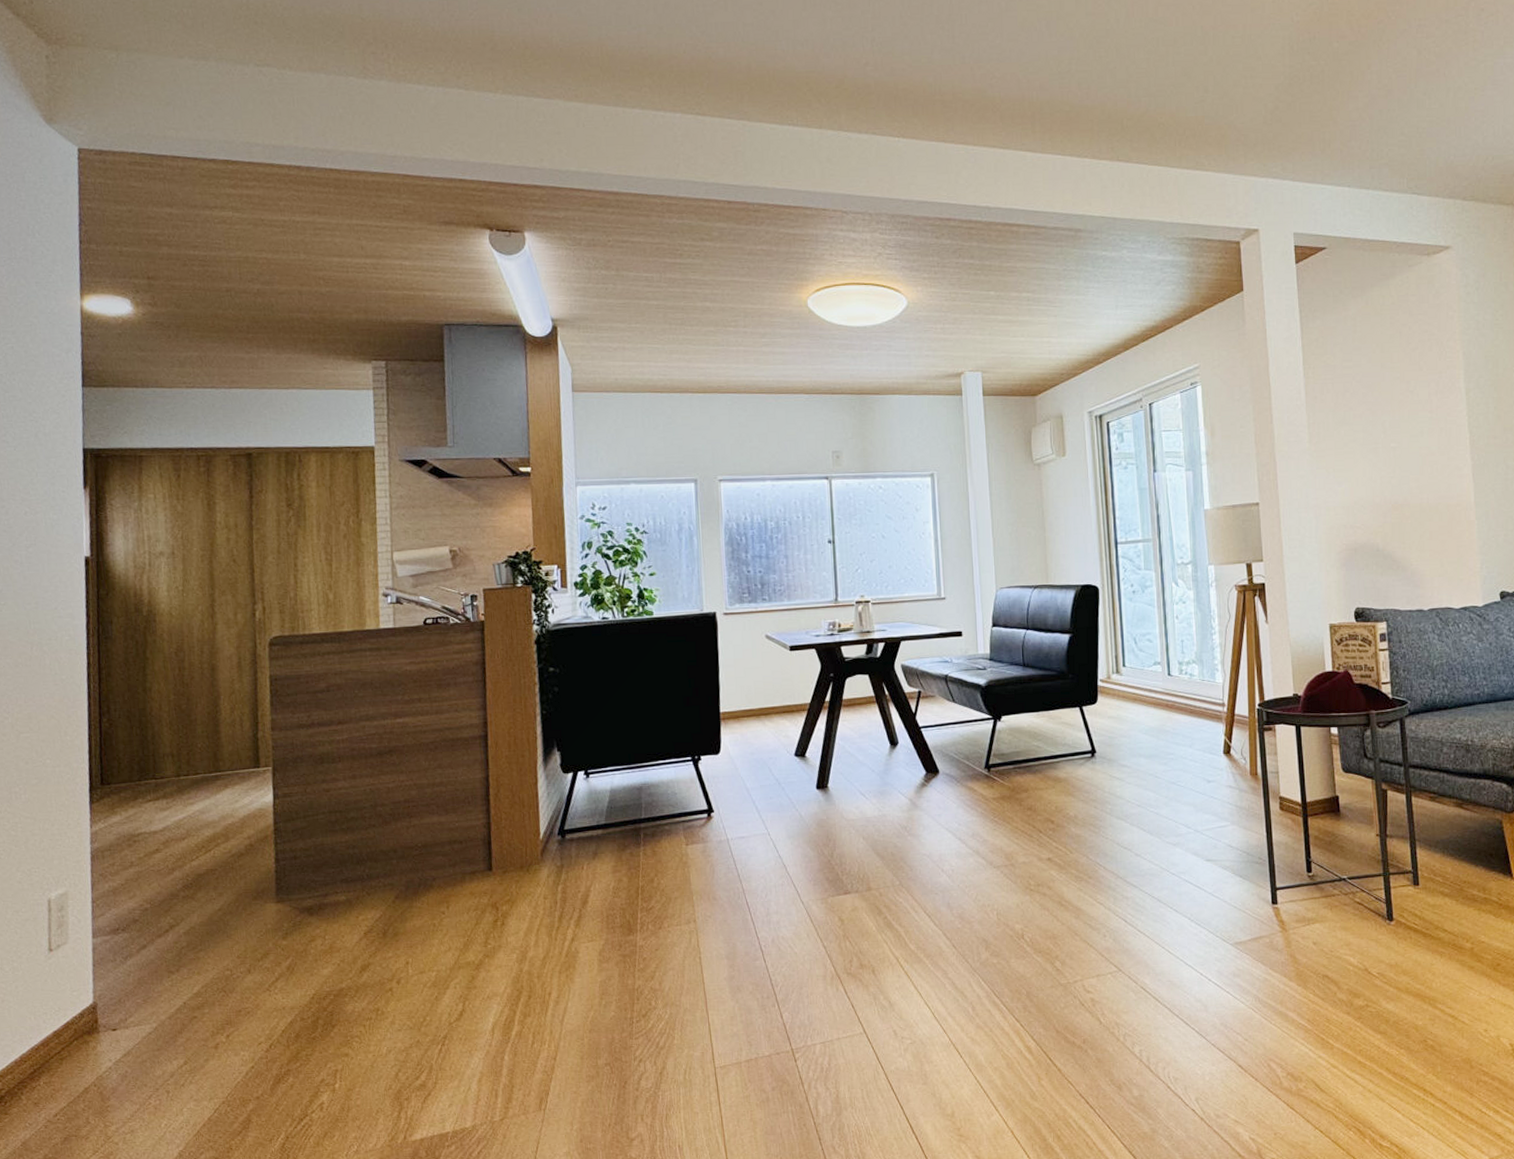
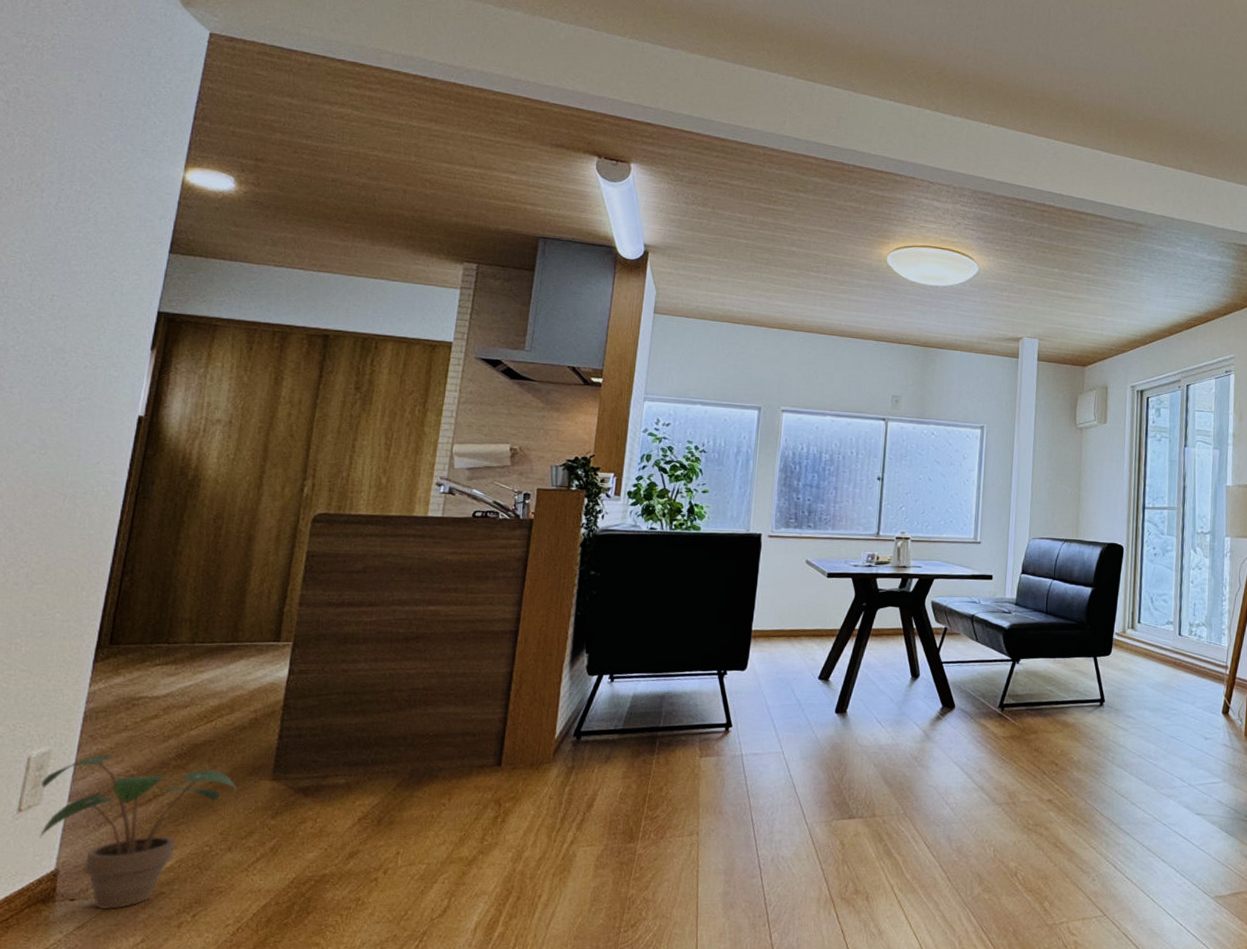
potted plant: none [65,890,248,1036] -> present [39,754,239,909]

